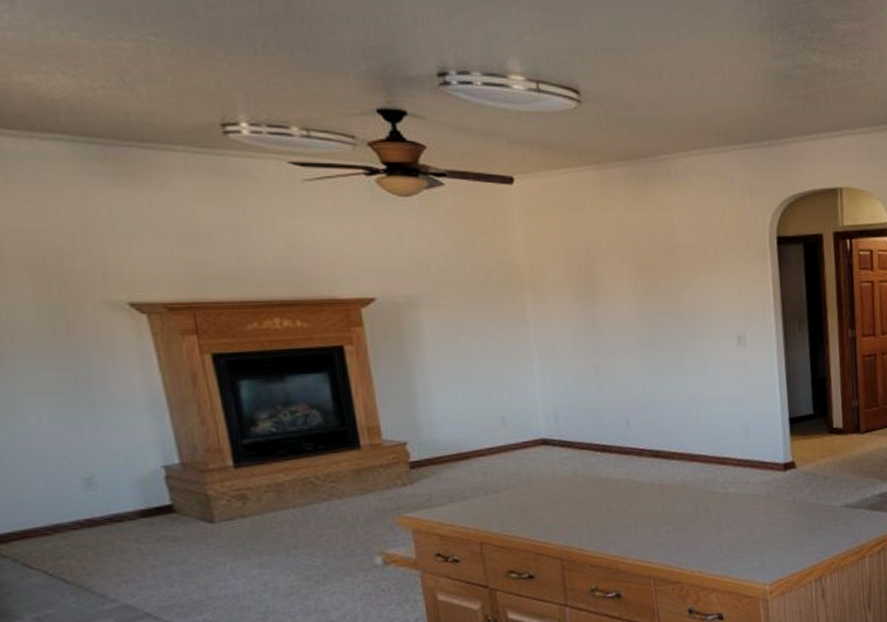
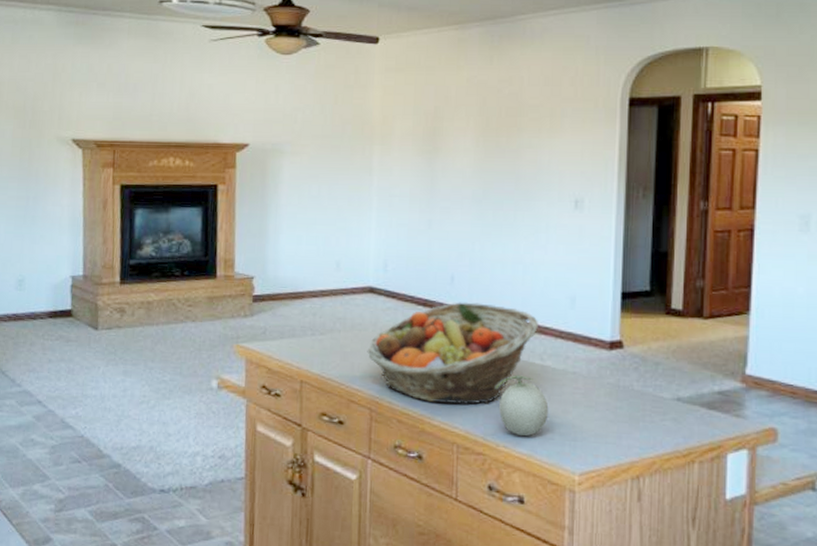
fruit basket: none [548,442,718,543] -> present [367,302,539,404]
fruit: none [683,504,736,560] -> present [495,375,549,437]

